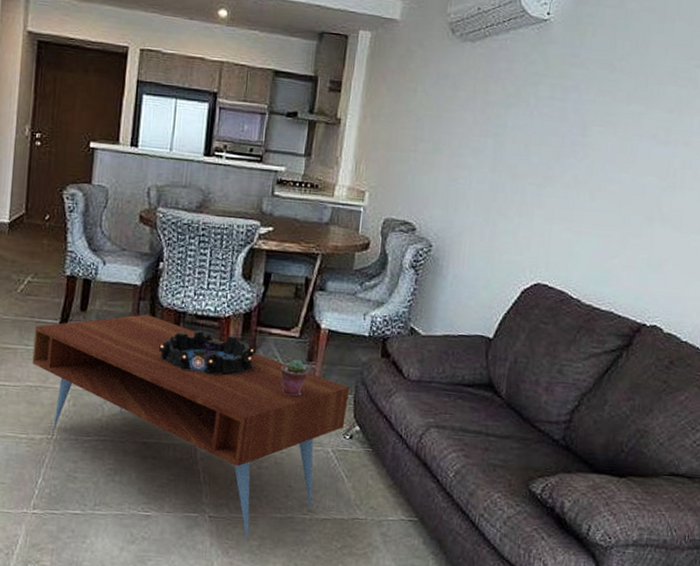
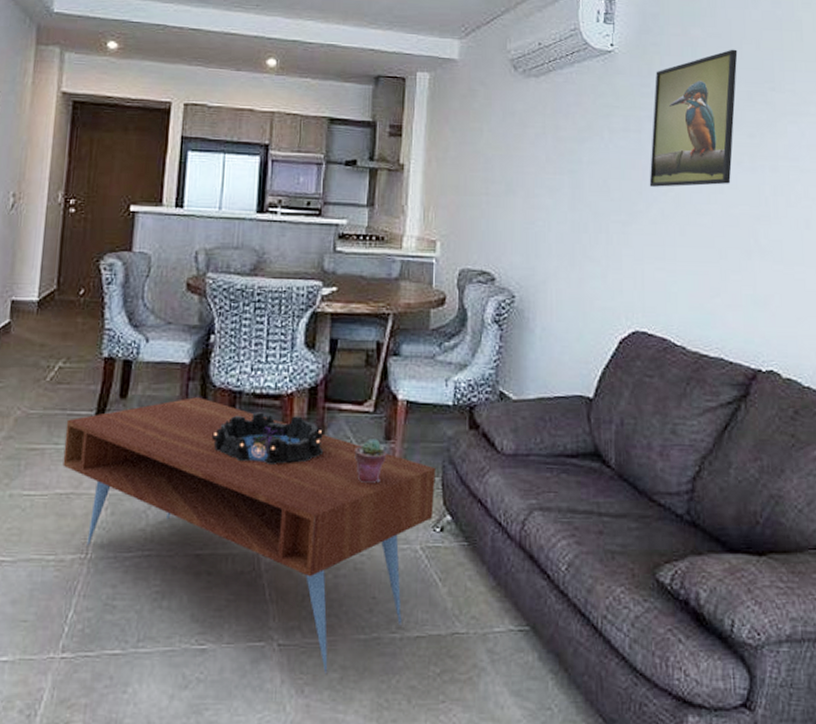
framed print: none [567,24,670,156] -> present [649,49,738,187]

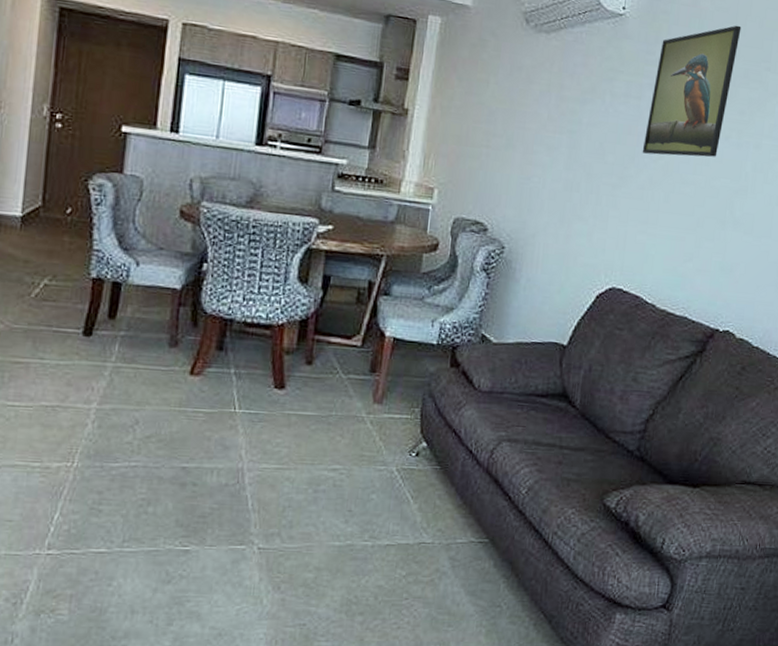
coffee table: present [62,397,436,676] -> none [48,322,416,576]
decorative bowl: present [212,411,324,464] -> none [201,339,311,390]
potted succulent: present [354,438,387,484] -> none [340,370,371,412]

